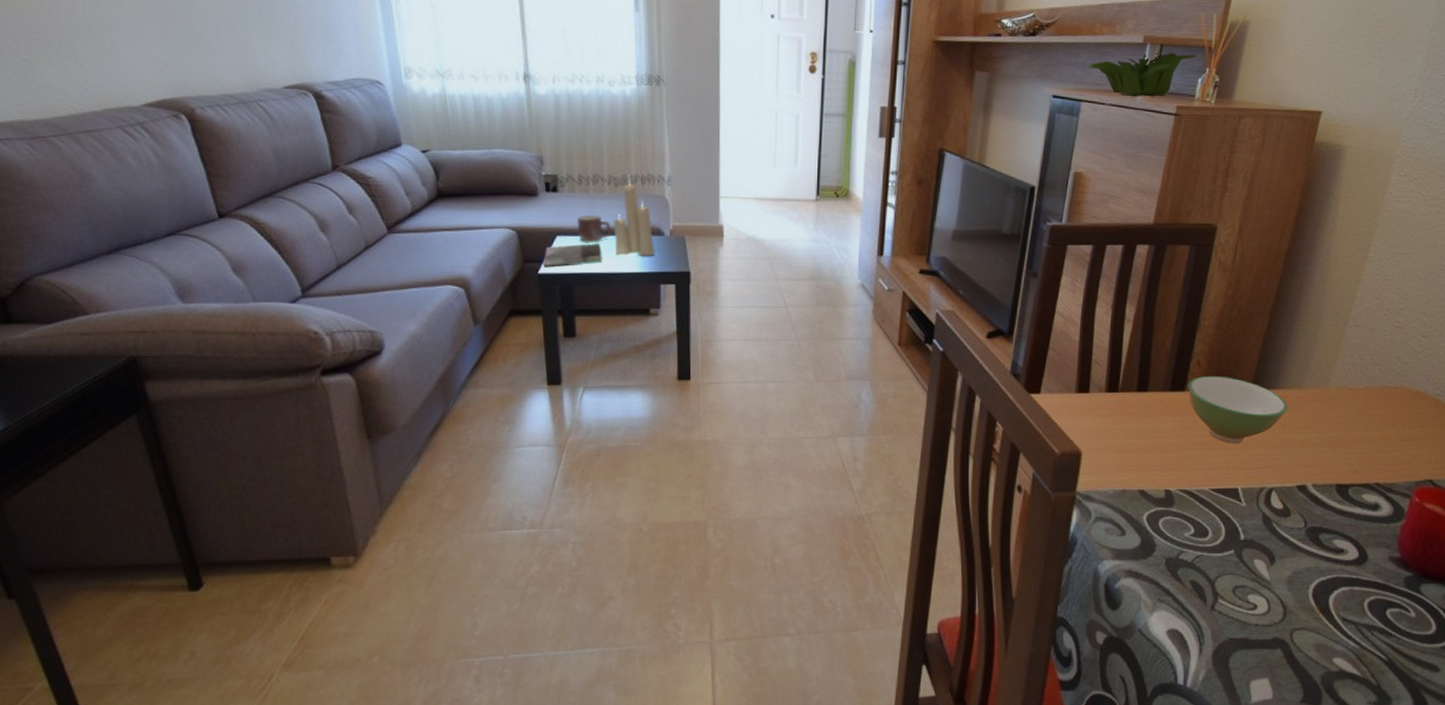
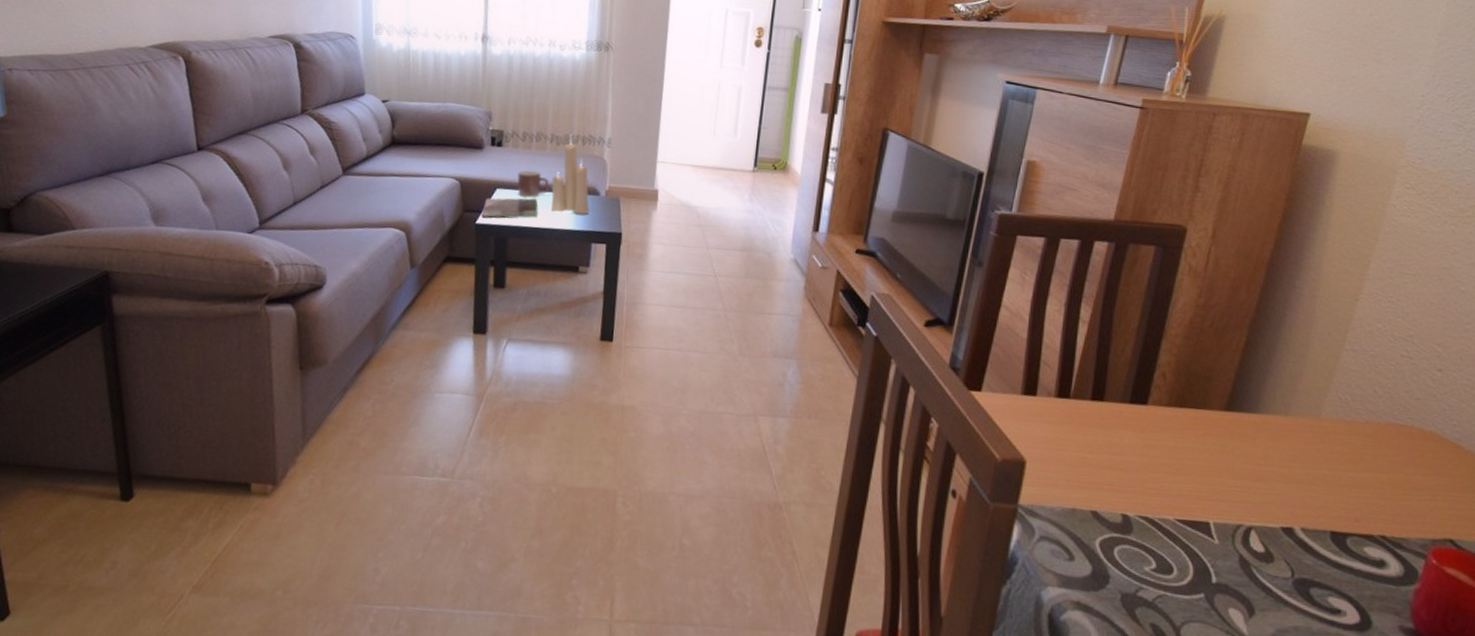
plant: present [1089,53,1196,97] -> none [1046,44,1165,88]
bowl: present [1187,375,1288,443] -> none [1150,389,1270,471]

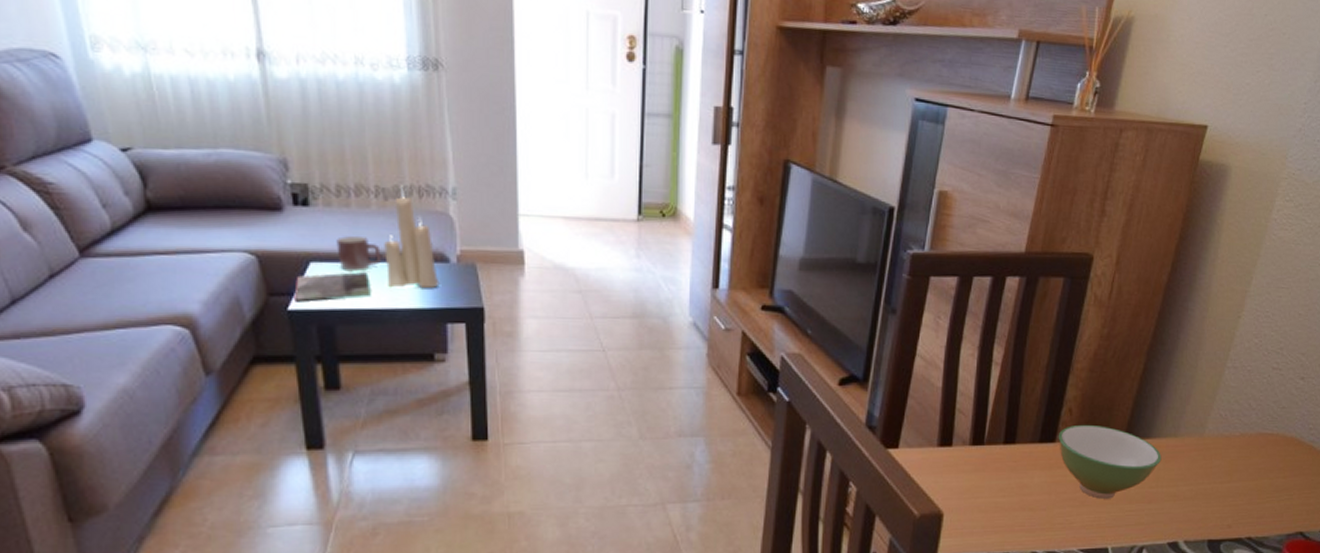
bowl: none [1150,389,1270,471] -> present [1058,424,1162,499]

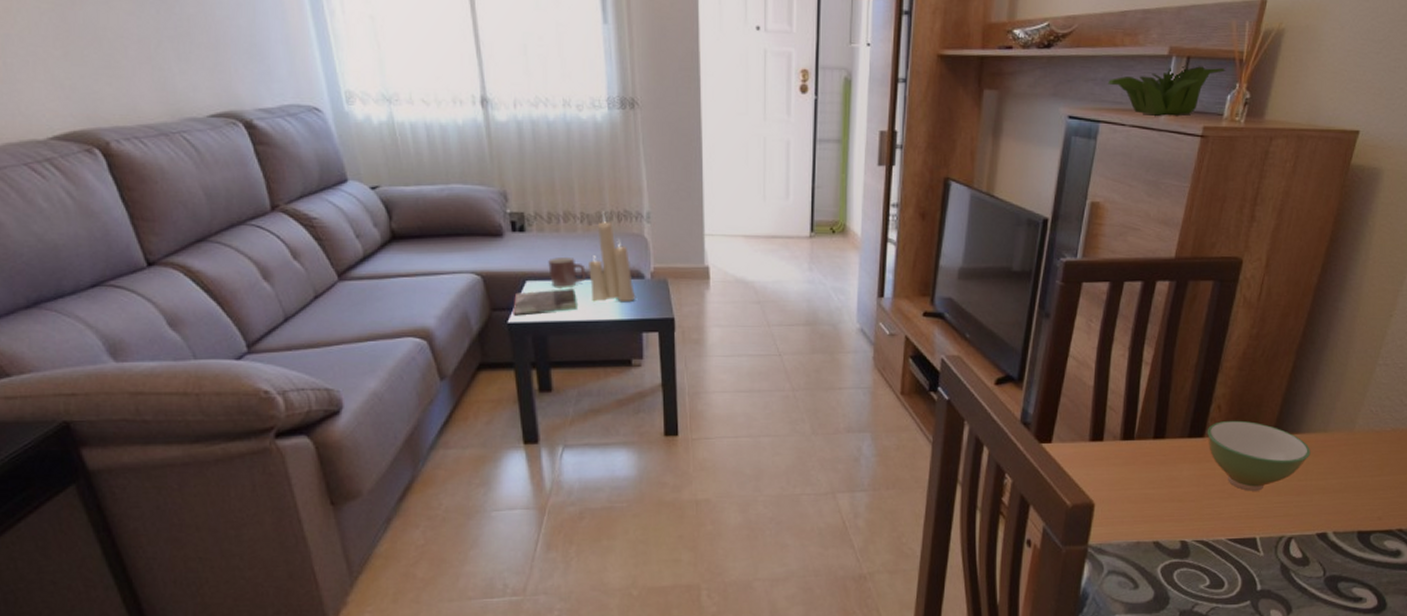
plant: none [956,51,1075,103] -> present [1108,66,1225,116]

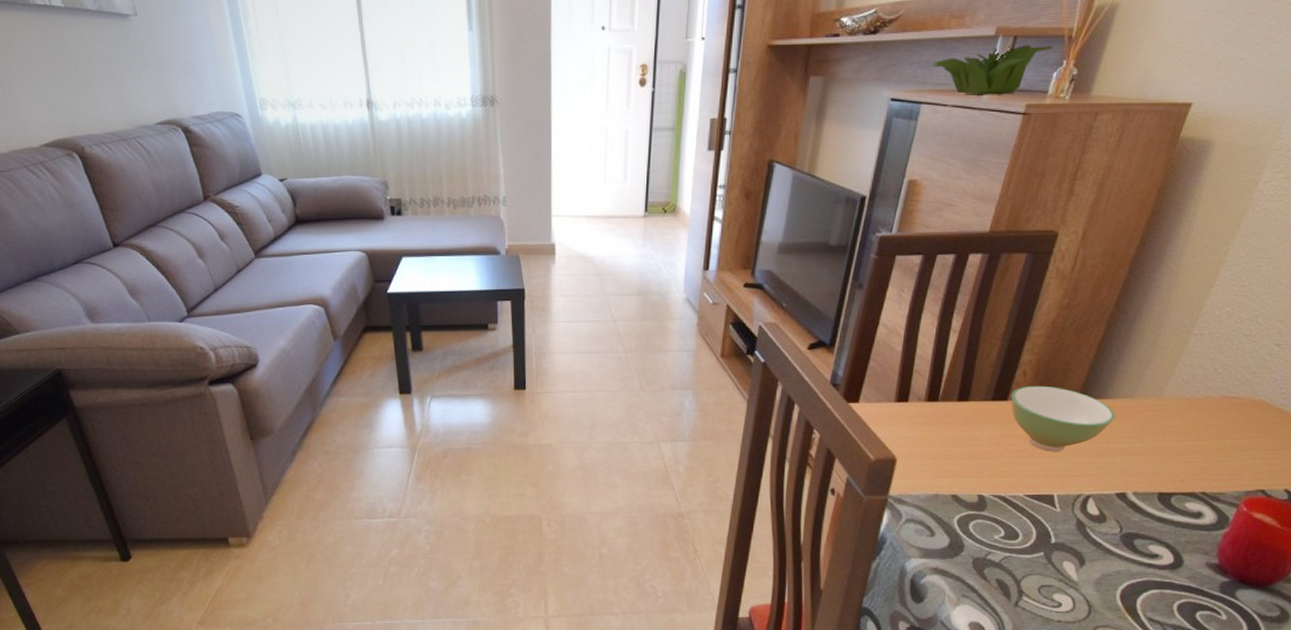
magazine: present [513,289,577,316] -> none [391,264,444,287]
mug: present [548,257,586,289] -> none [420,237,451,264]
candle: present [589,211,636,302] -> none [454,197,493,275]

